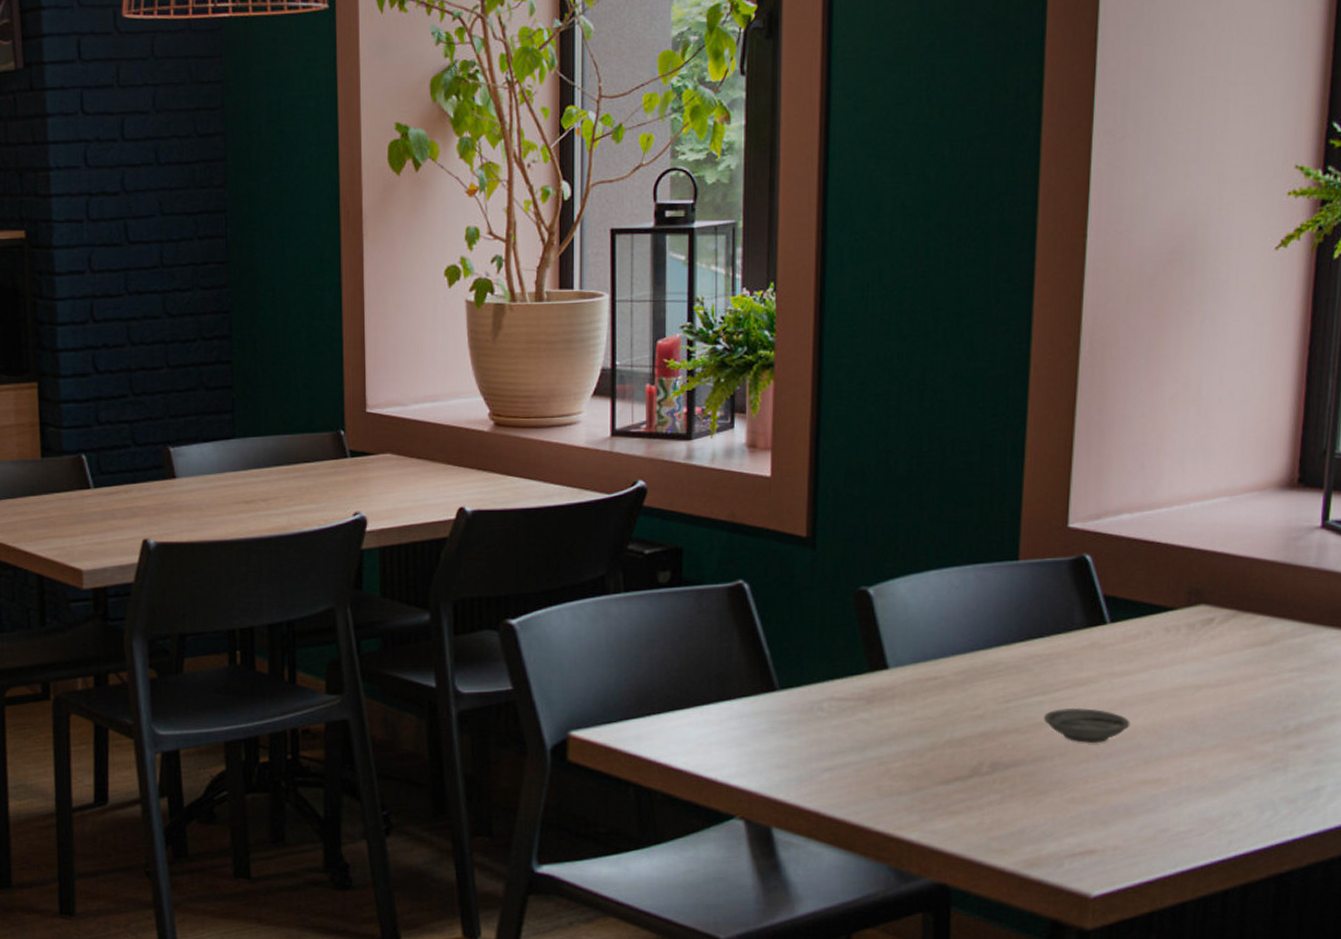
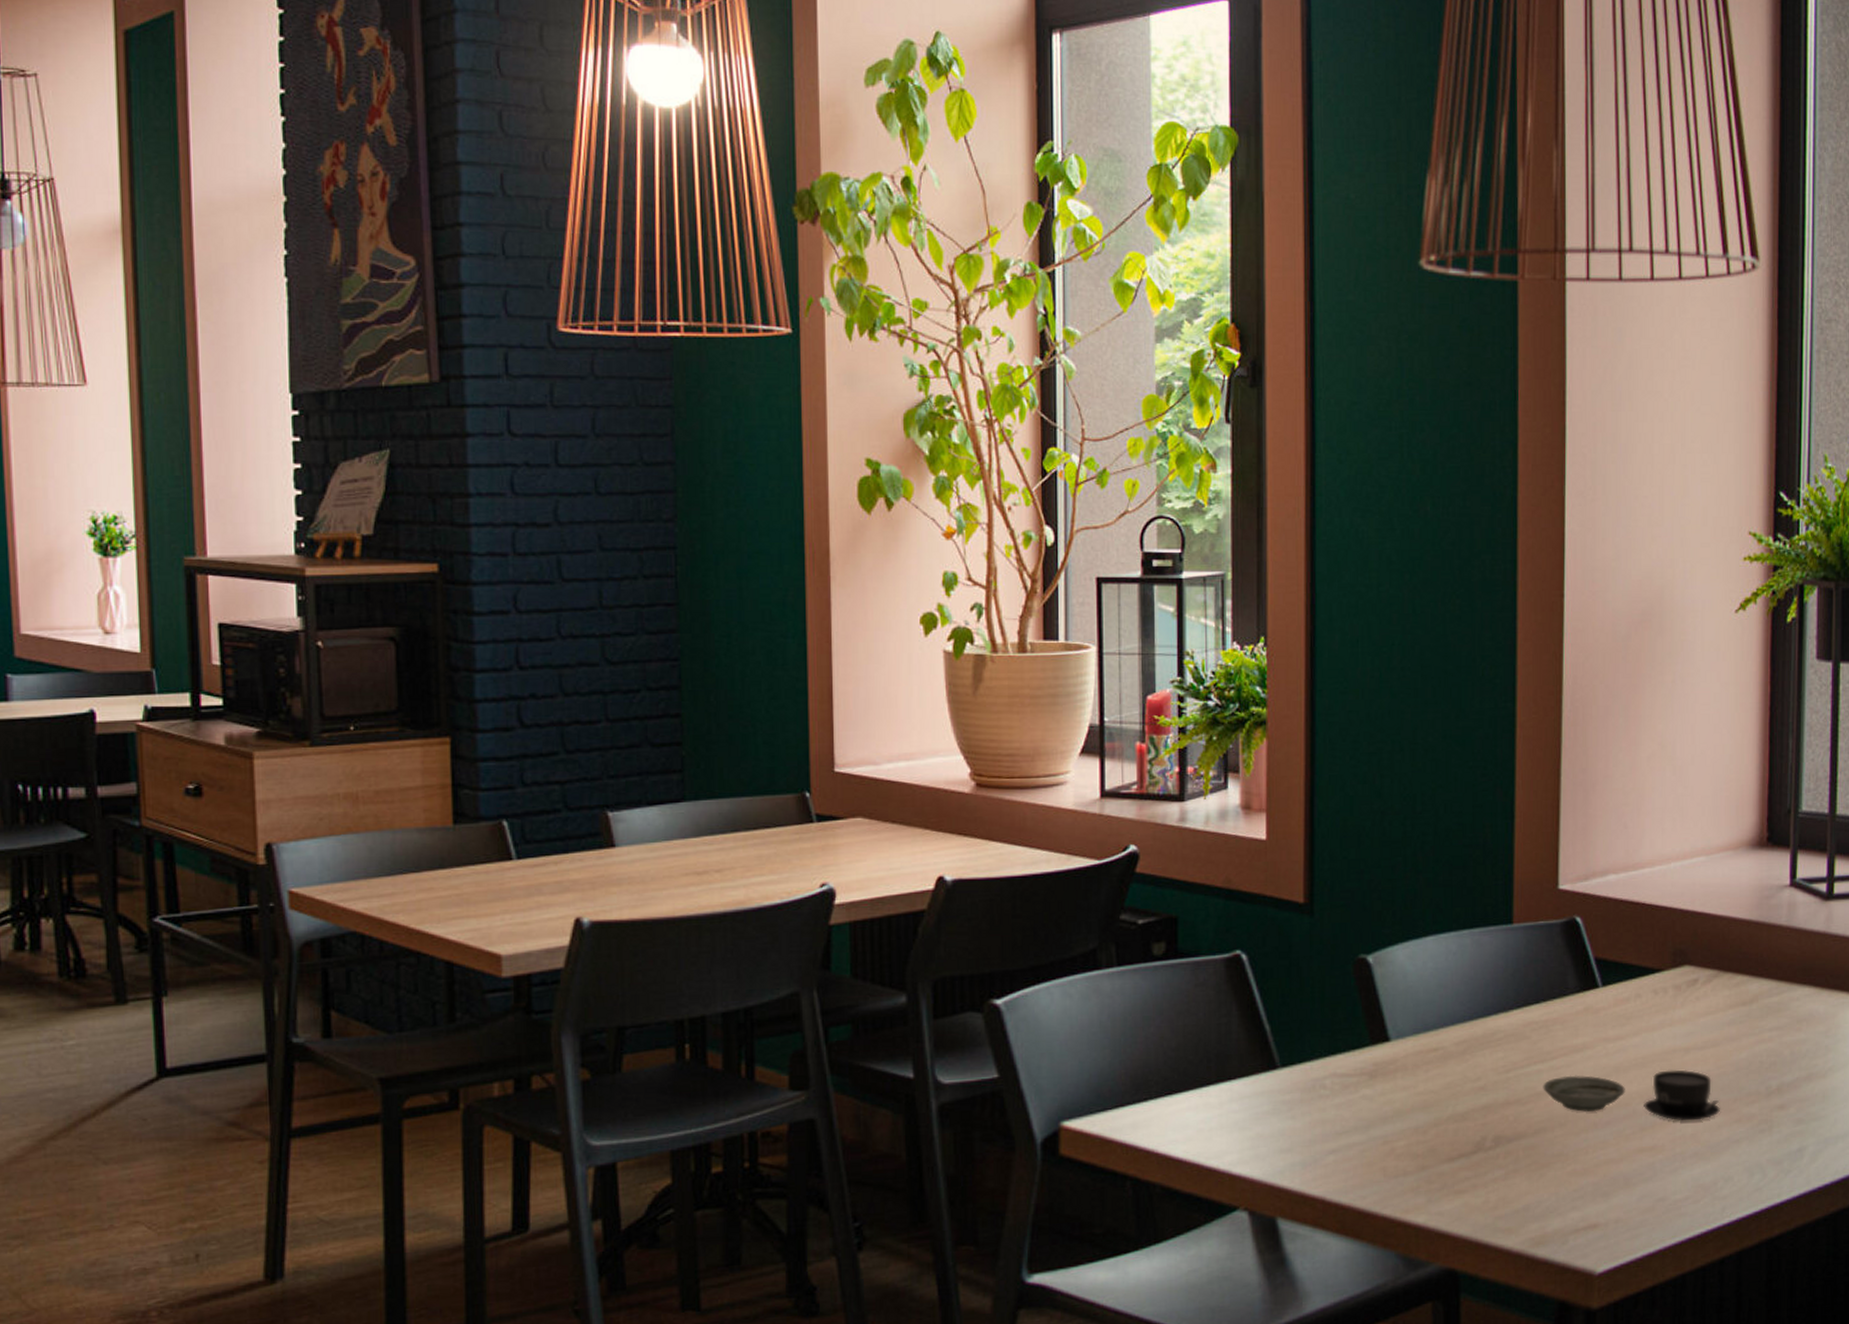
teacup: none [1149,706,1231,756] -> present [1644,1069,1720,1121]

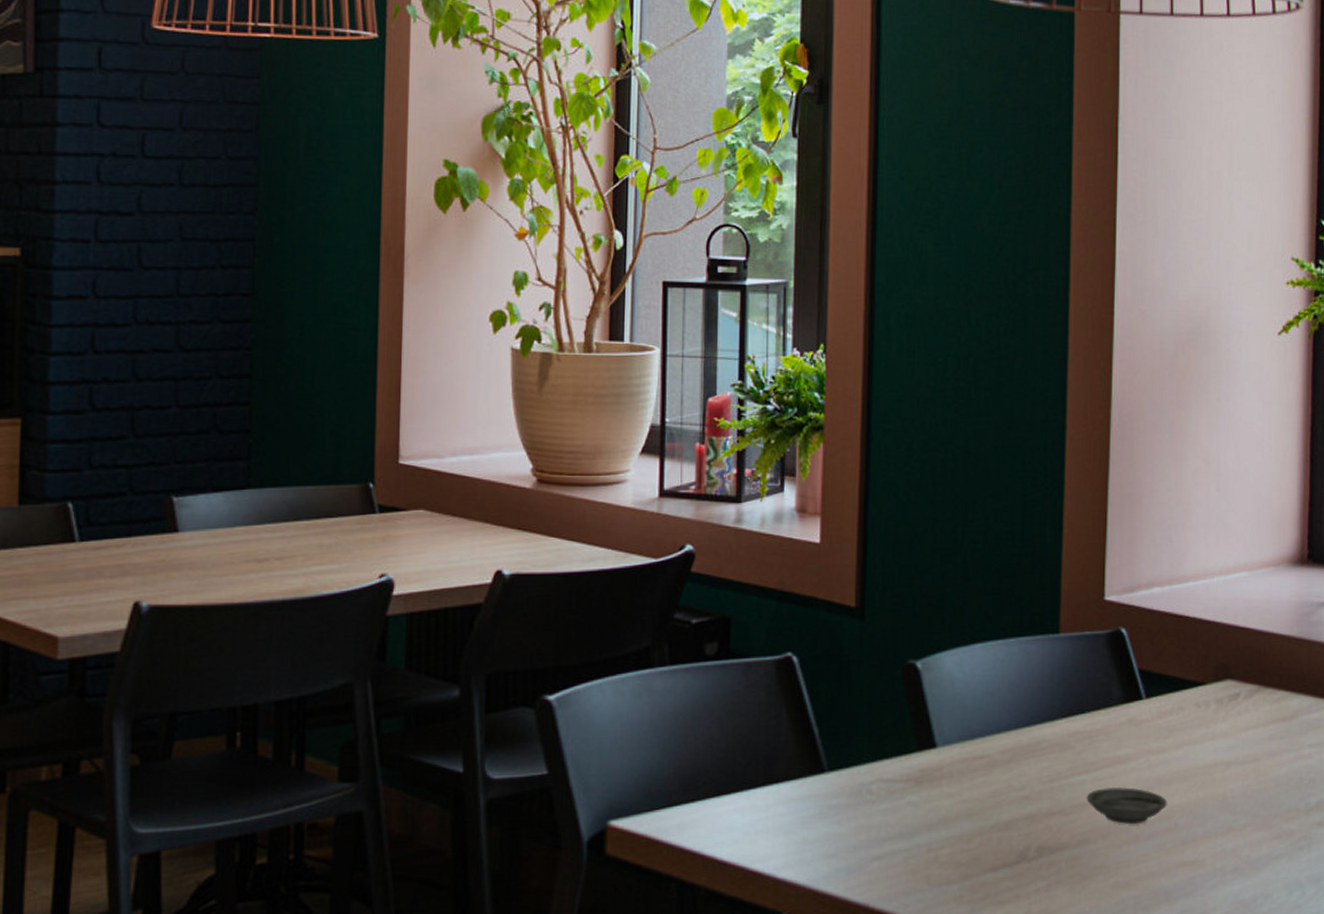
teacup: present [1644,1069,1720,1121] -> none [1185,783,1260,836]

